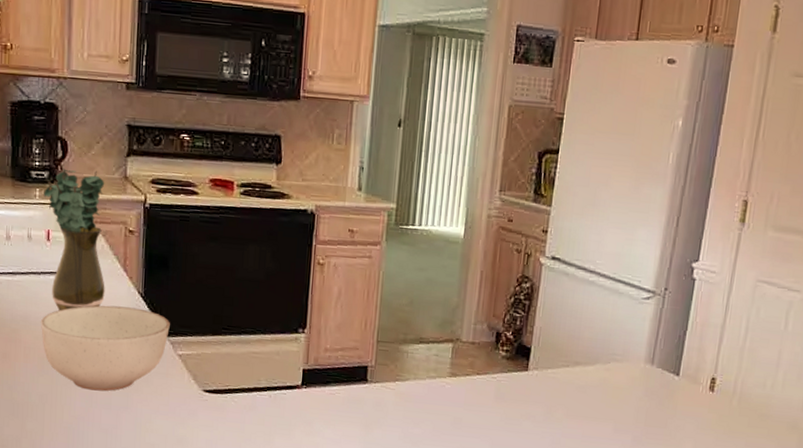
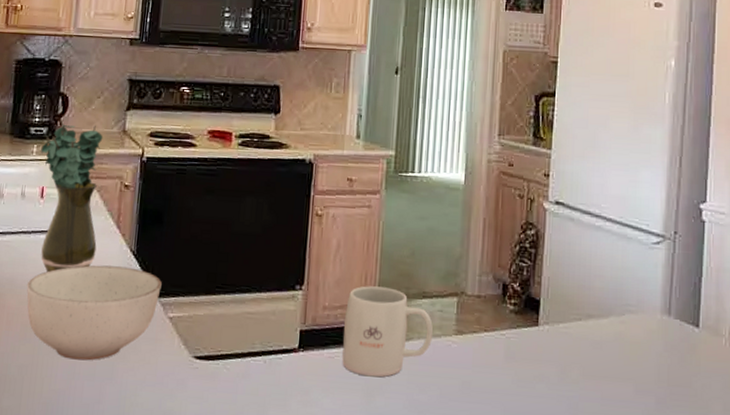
mug: none [342,331,429,413] -> present [342,286,434,378]

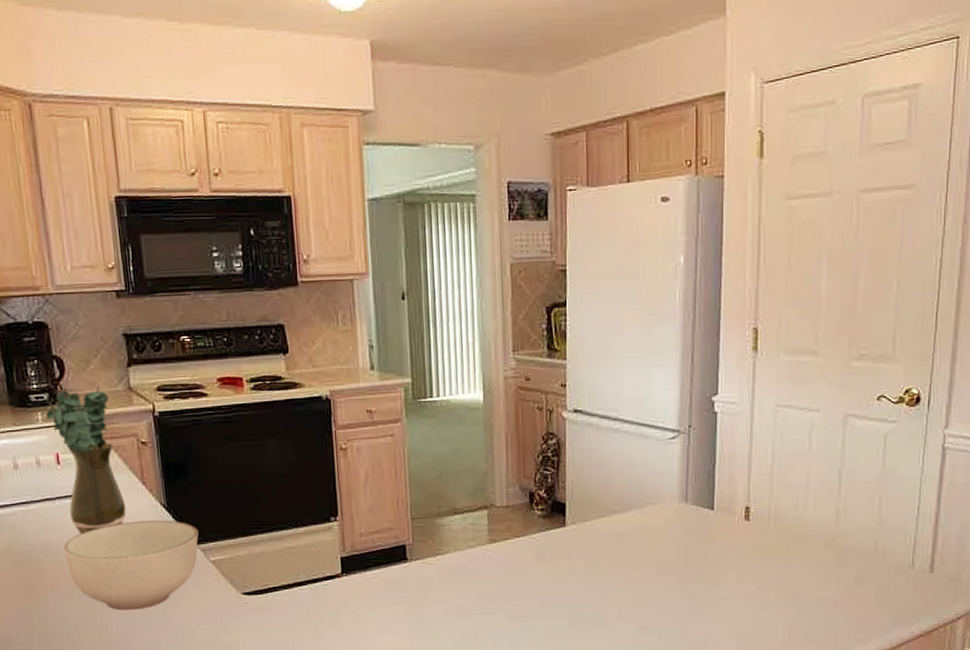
mug: present [342,286,434,378] -> none [381,509,468,590]

